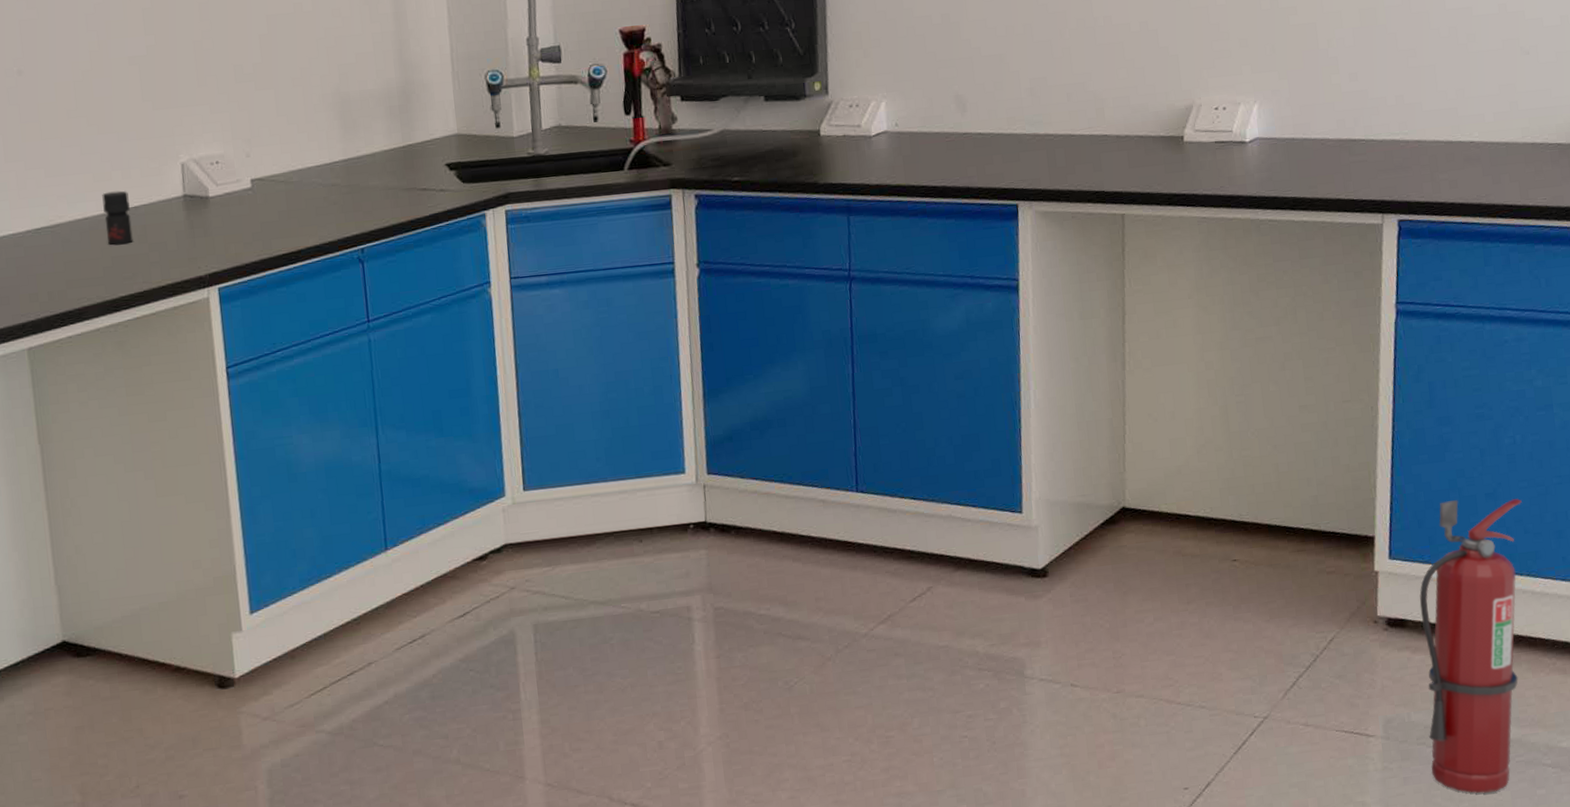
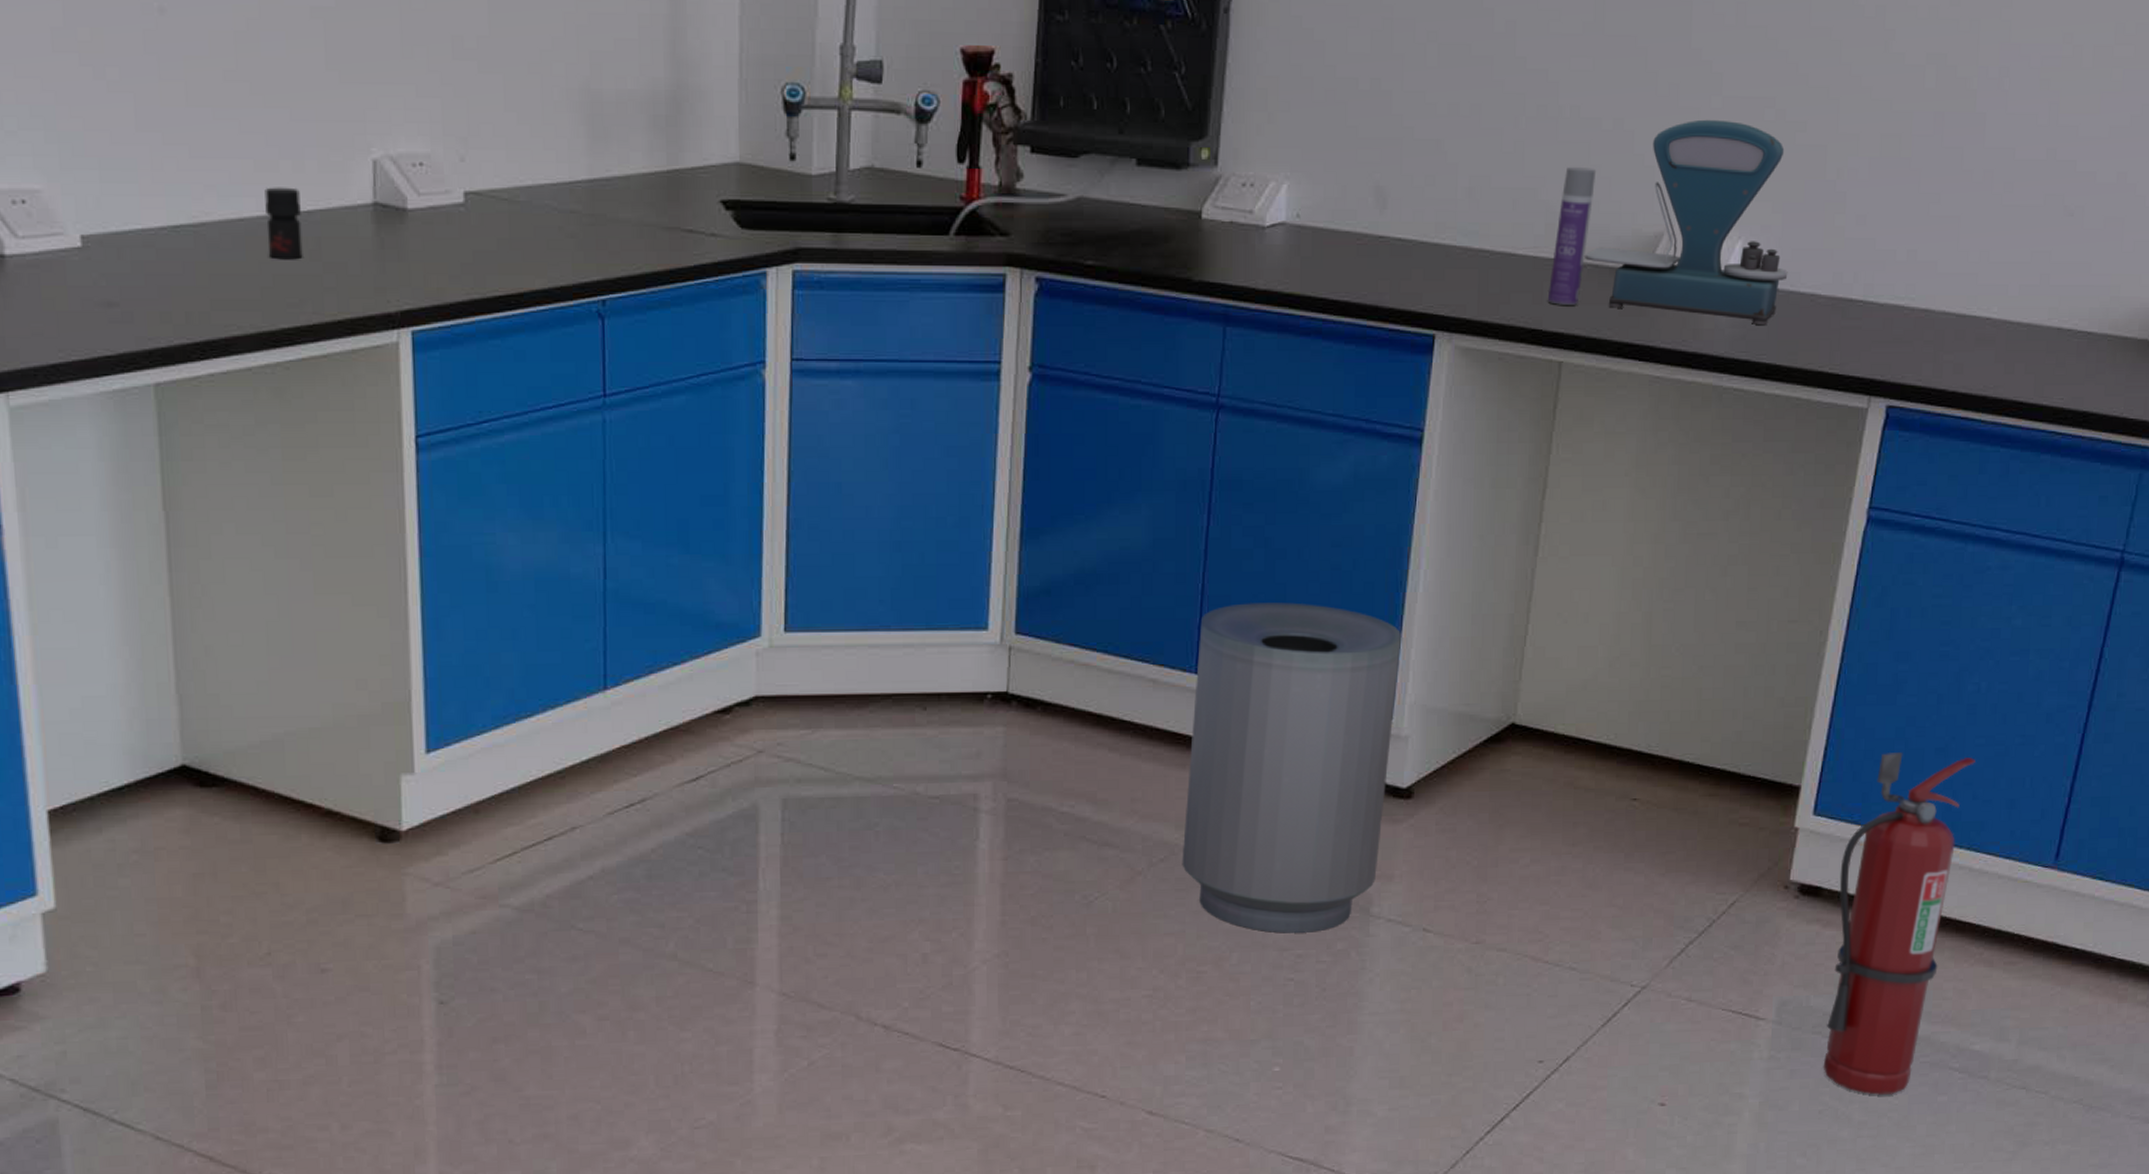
trash can: none [855,427,1026,699] -> present [1182,602,1402,933]
aerosol can: none [1105,62,1132,170] -> present [1547,166,1597,305]
scale: none [1131,13,1300,168] -> present [1585,119,1788,326]

